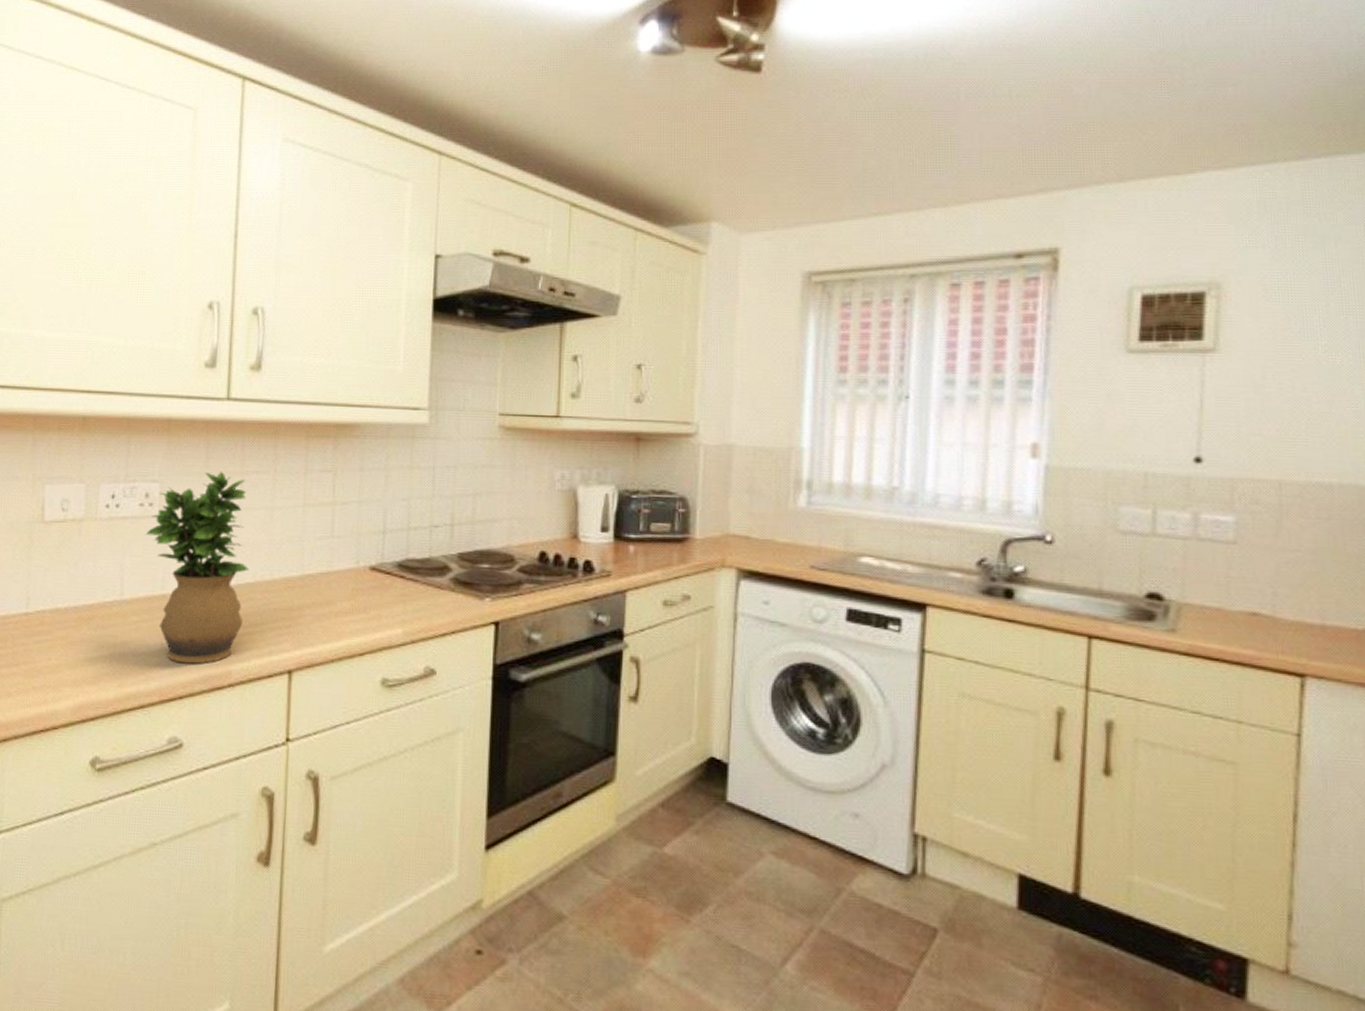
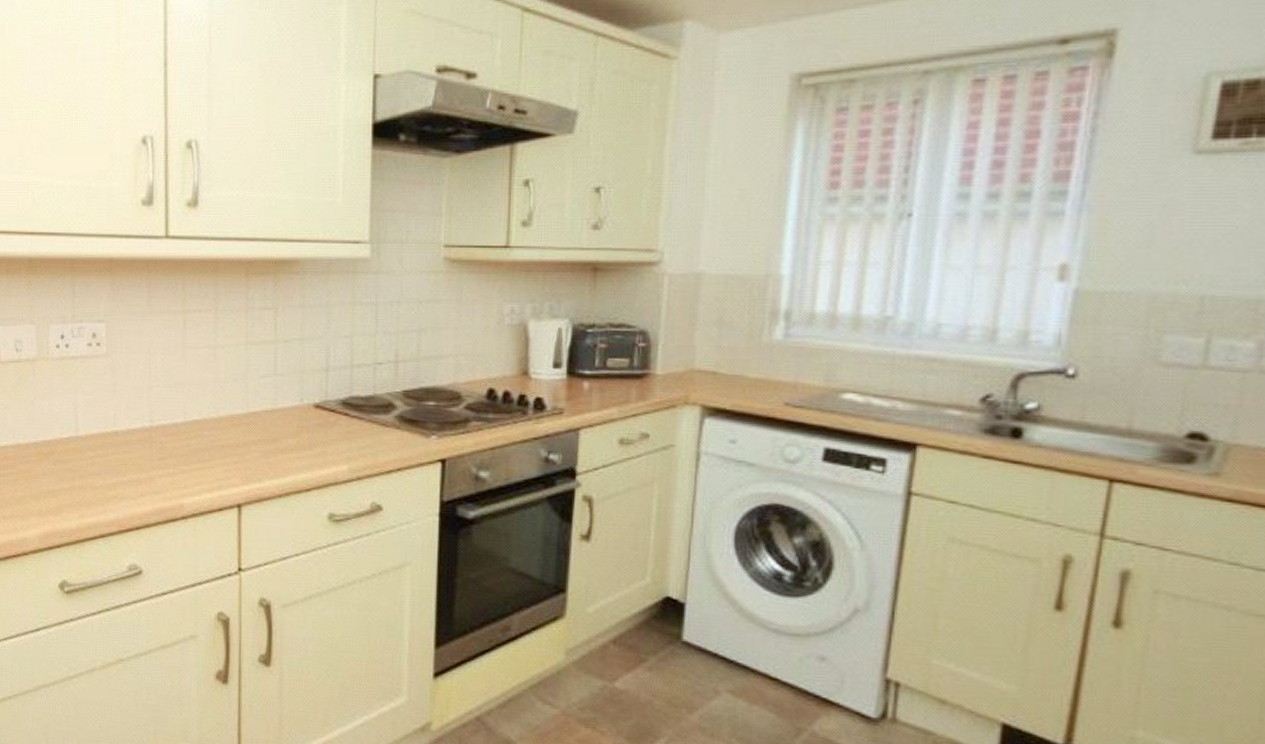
potted plant: present [145,472,249,664] -> none [95,311,195,497]

